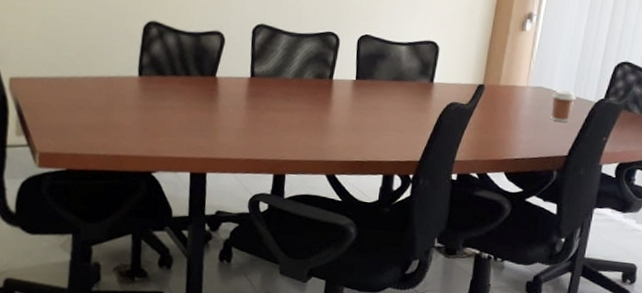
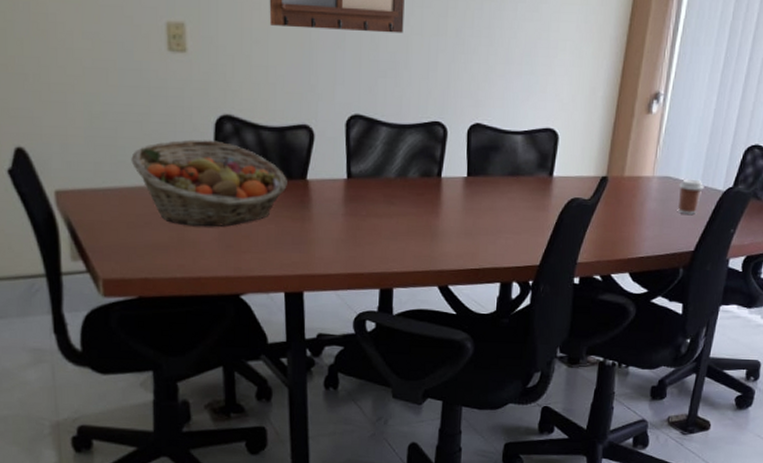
fruit basket: none [73,40,200,113] -> present [131,139,287,227]

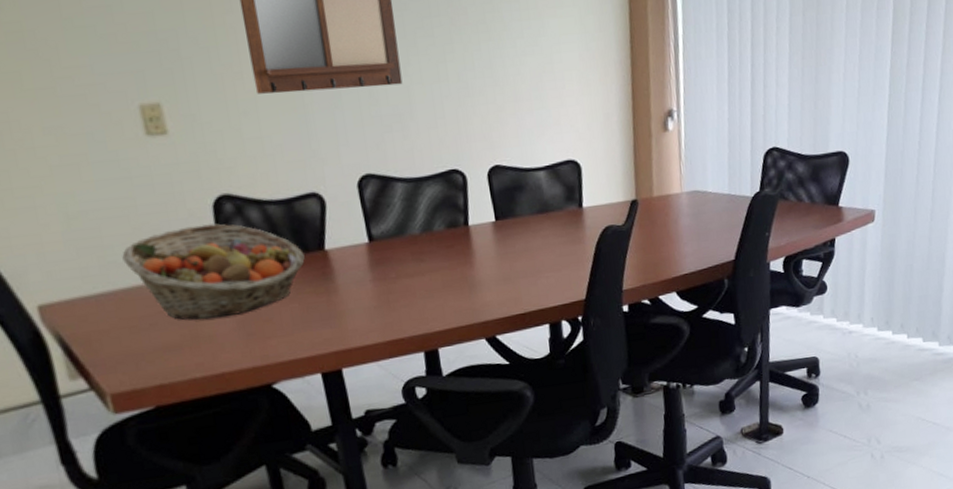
coffee cup: present [677,178,705,214] -> none [708,189,733,225]

